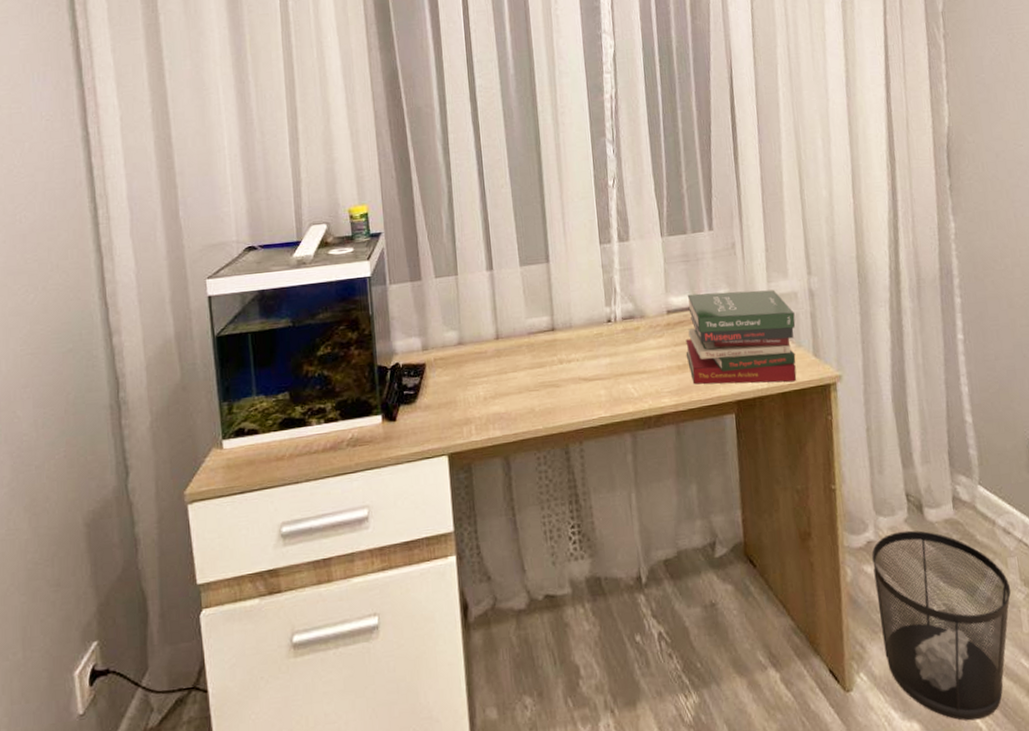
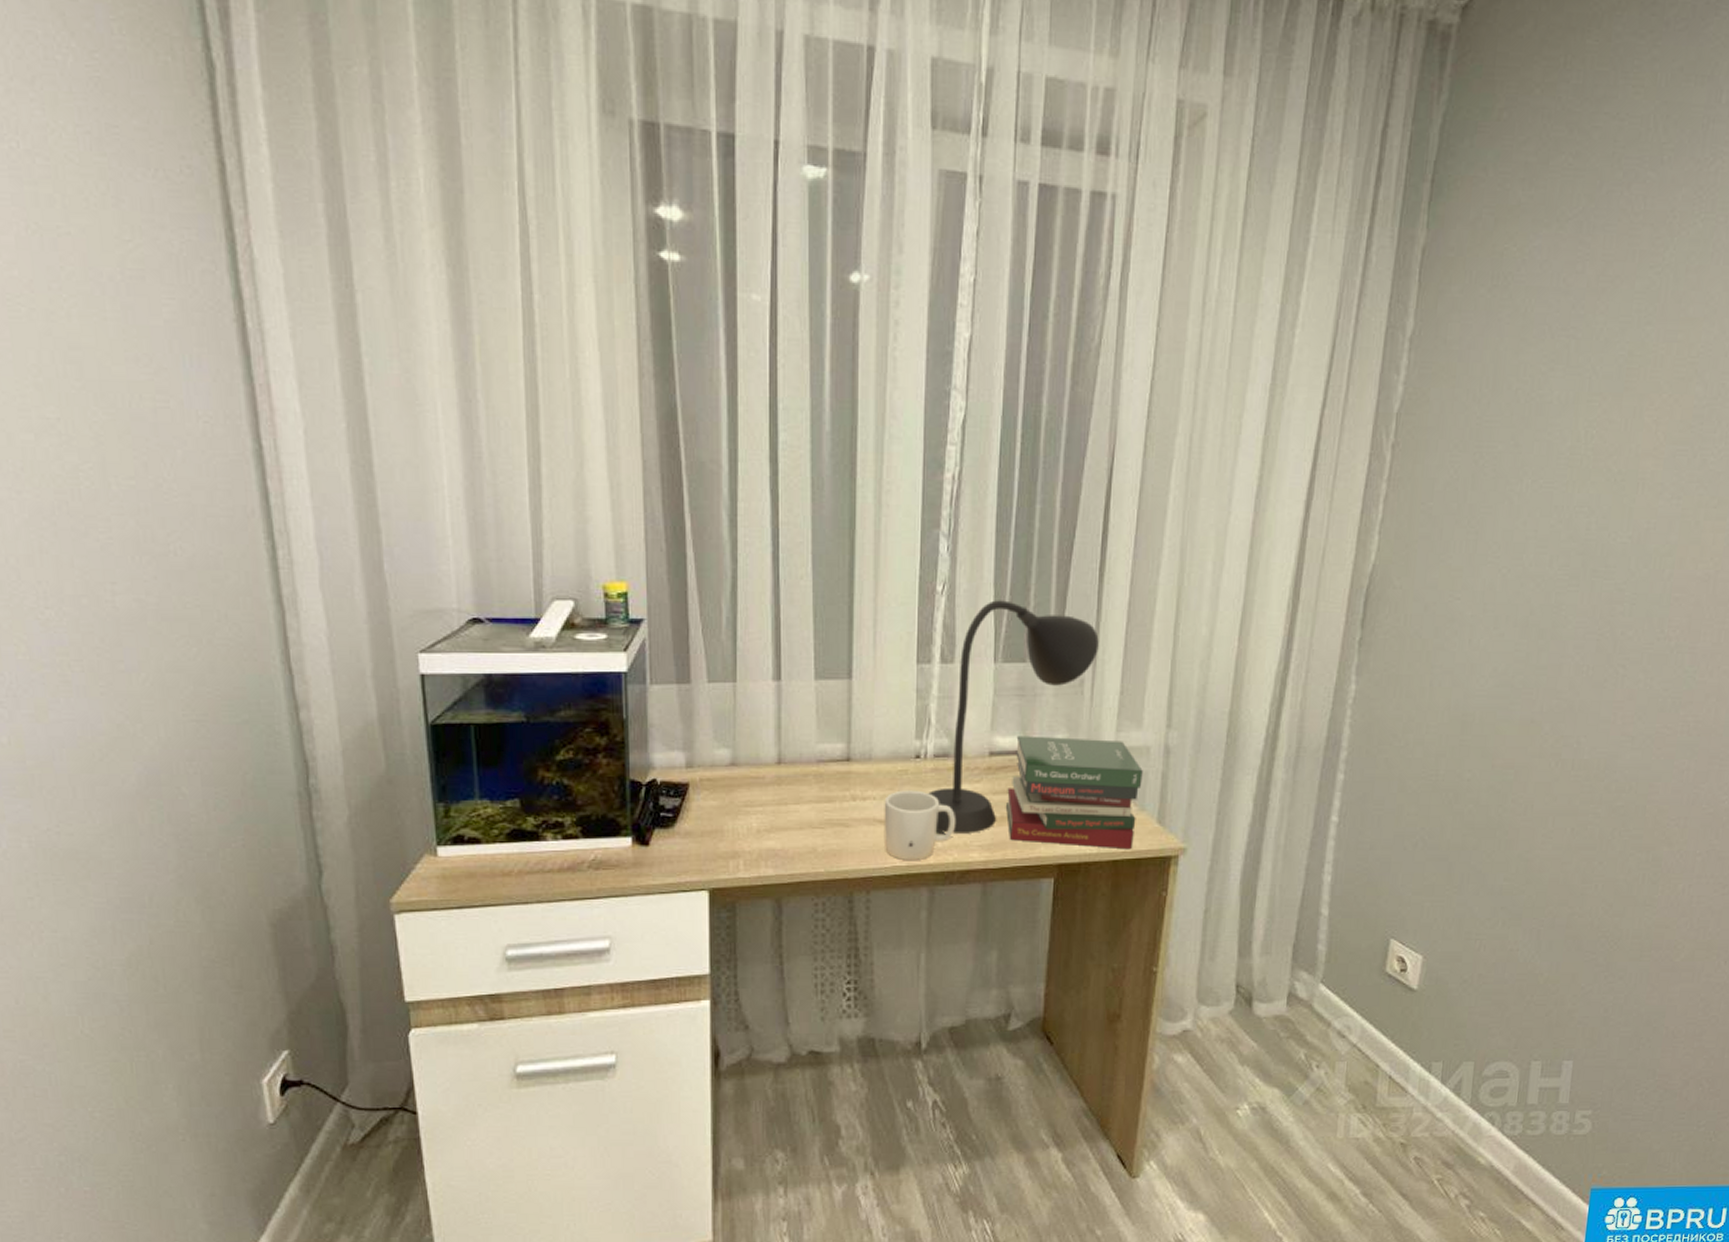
mug: none [586,349,648,412] -> present [883,790,957,861]
desk lamp: none [621,186,743,385] -> present [928,600,1099,833]
waste bin: present [871,530,1011,721] -> none [1181,1023,1333,1217]

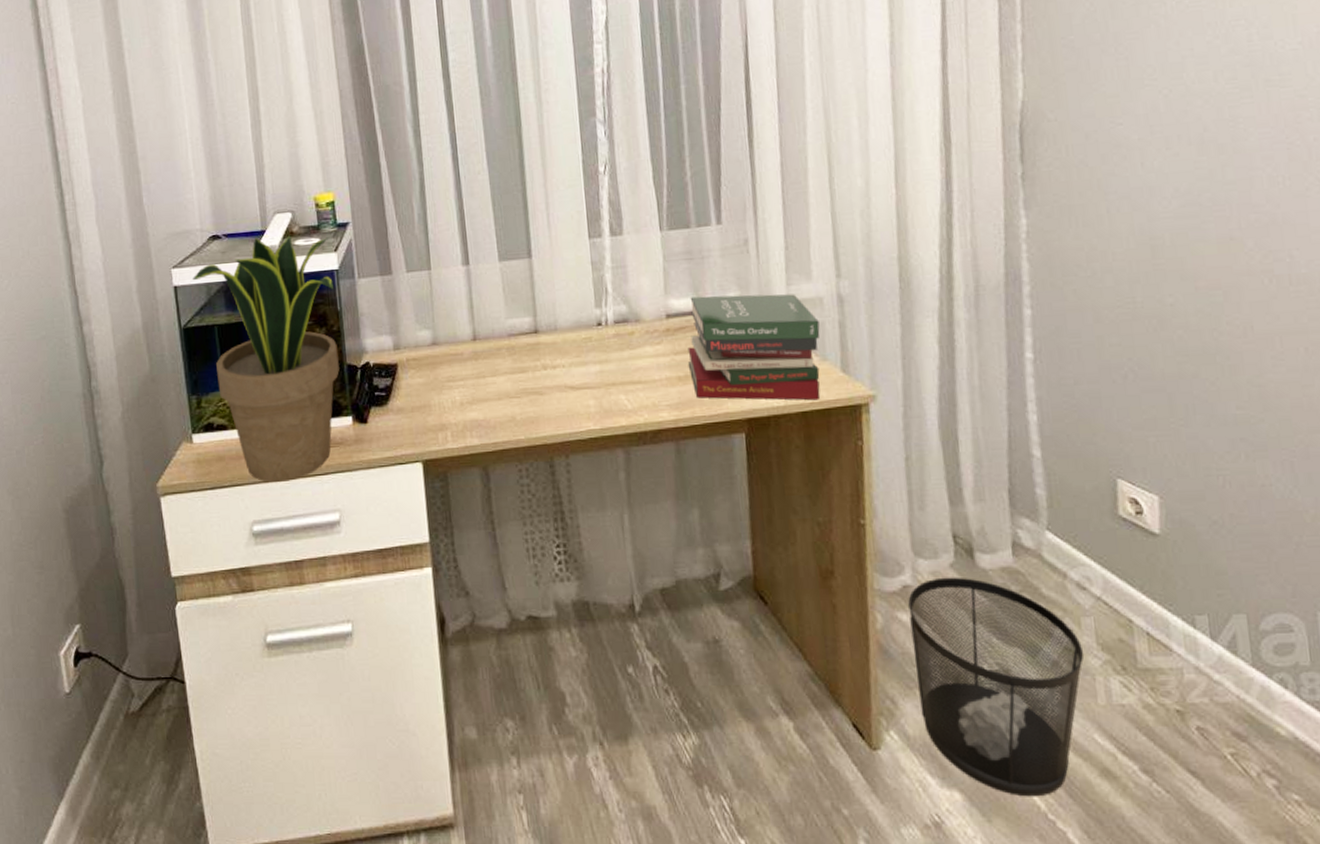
potted plant: none [445,625,620,905] -> present [193,235,340,483]
mug: present [883,790,957,861] -> none [572,356,643,424]
desk lamp: present [928,600,1099,833] -> none [613,173,758,396]
waste bin: none [1181,1023,1333,1217] -> present [908,577,1084,797]

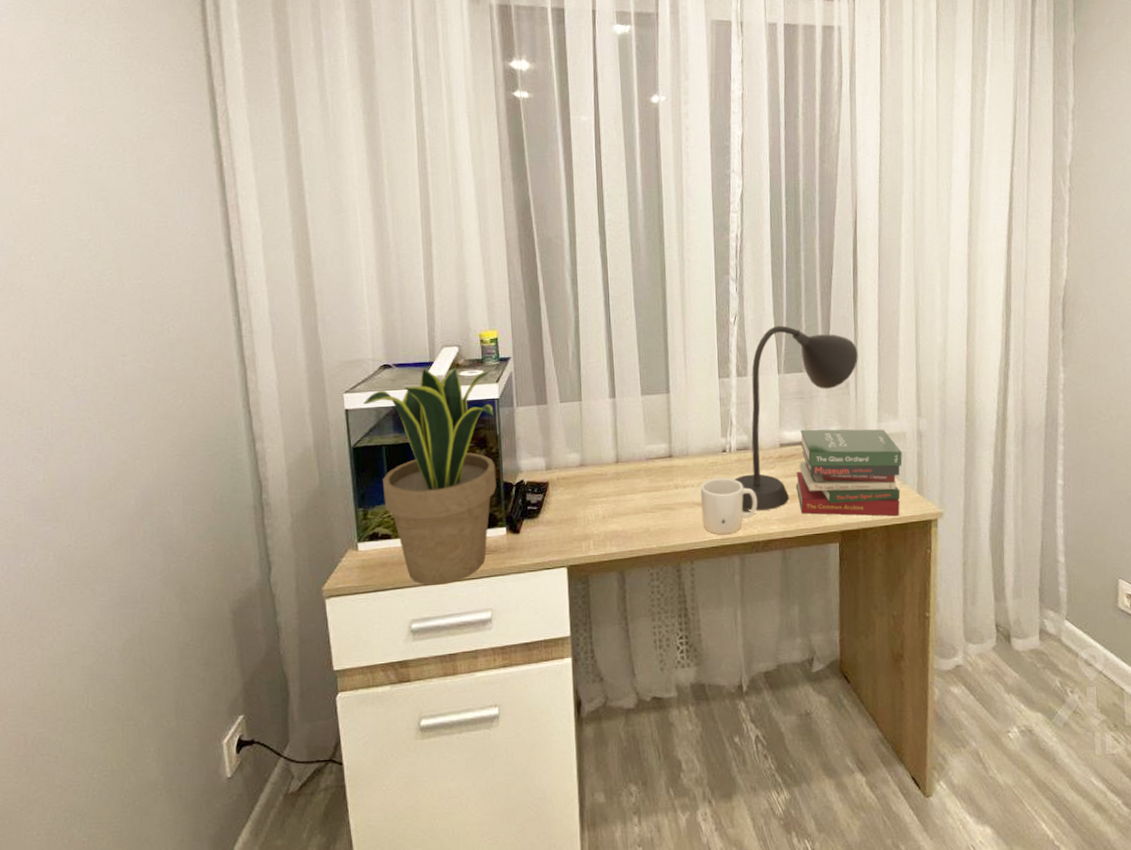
mug: none [572,356,643,424] -> present [700,477,758,535]
desk lamp: none [613,173,758,396] -> present [734,325,858,511]
waste bin: present [908,577,1084,797] -> none [959,657,1088,829]

